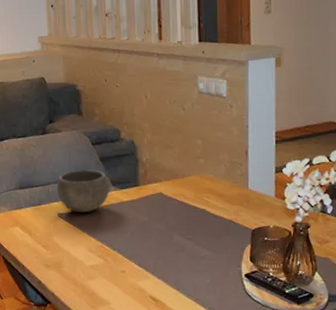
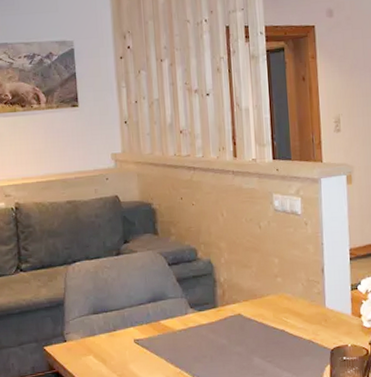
bowl: present [56,170,110,213] -> none [132,292,188,338]

